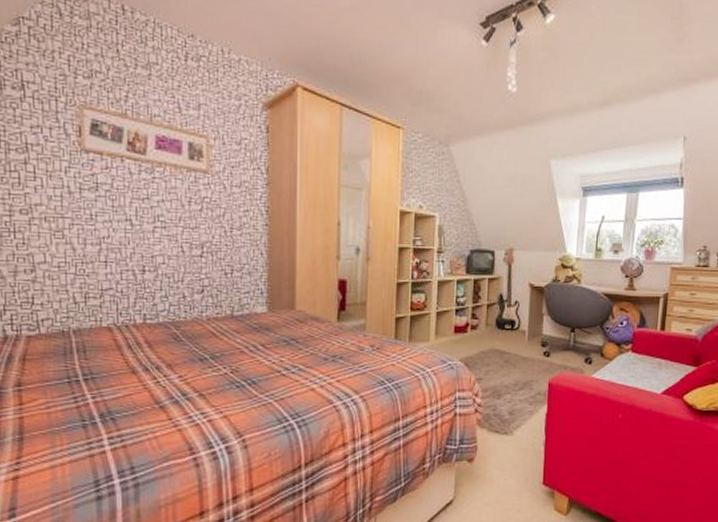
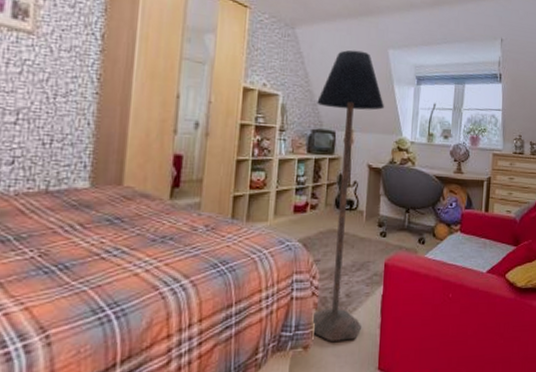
floor lamp: none [475,163,547,456] -> present [311,50,385,342]

